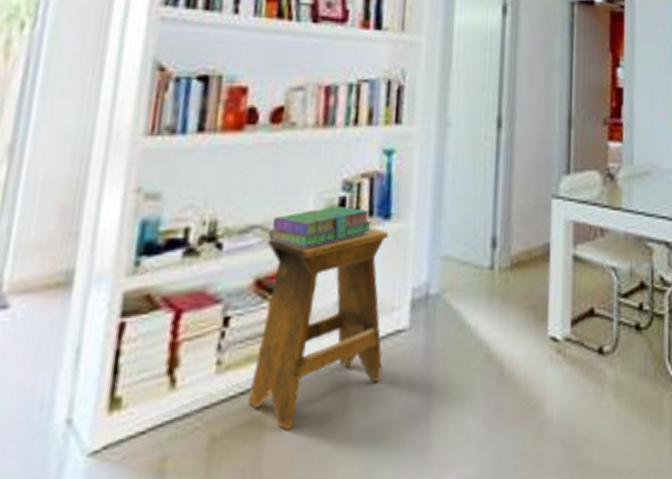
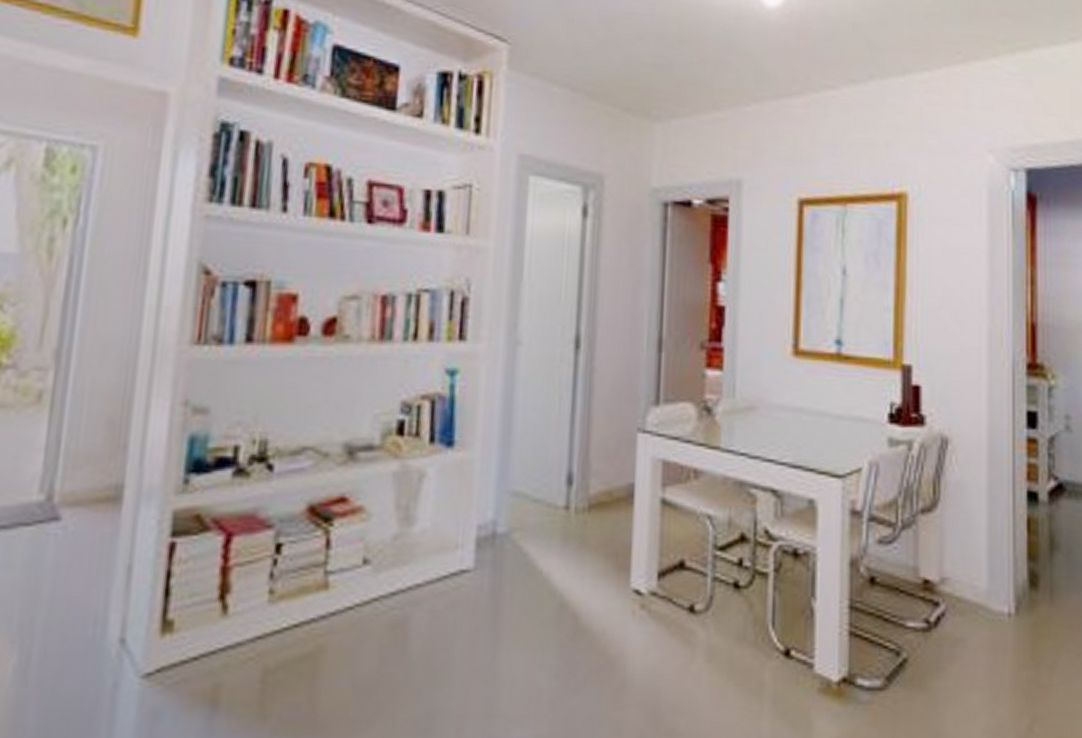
stool: present [248,227,388,430] -> none [302,455,451,668]
stack of books: present [269,206,372,248] -> none [322,429,433,474]

